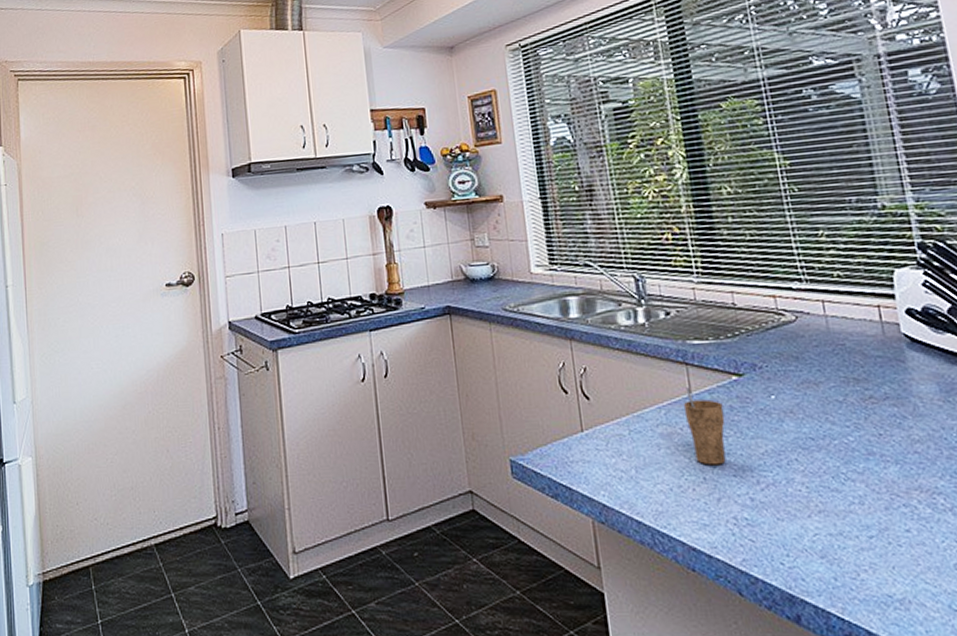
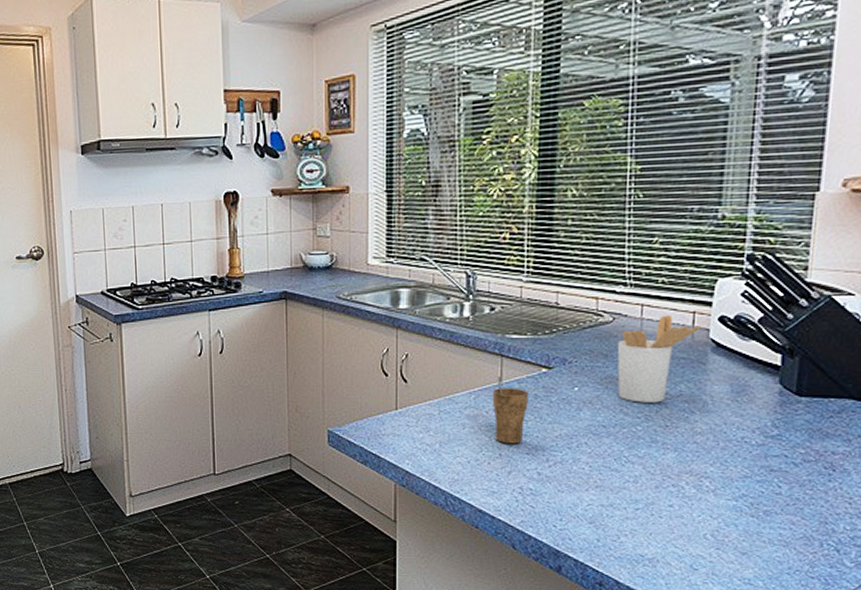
utensil holder: none [805,310,890,409] -> present [617,315,702,403]

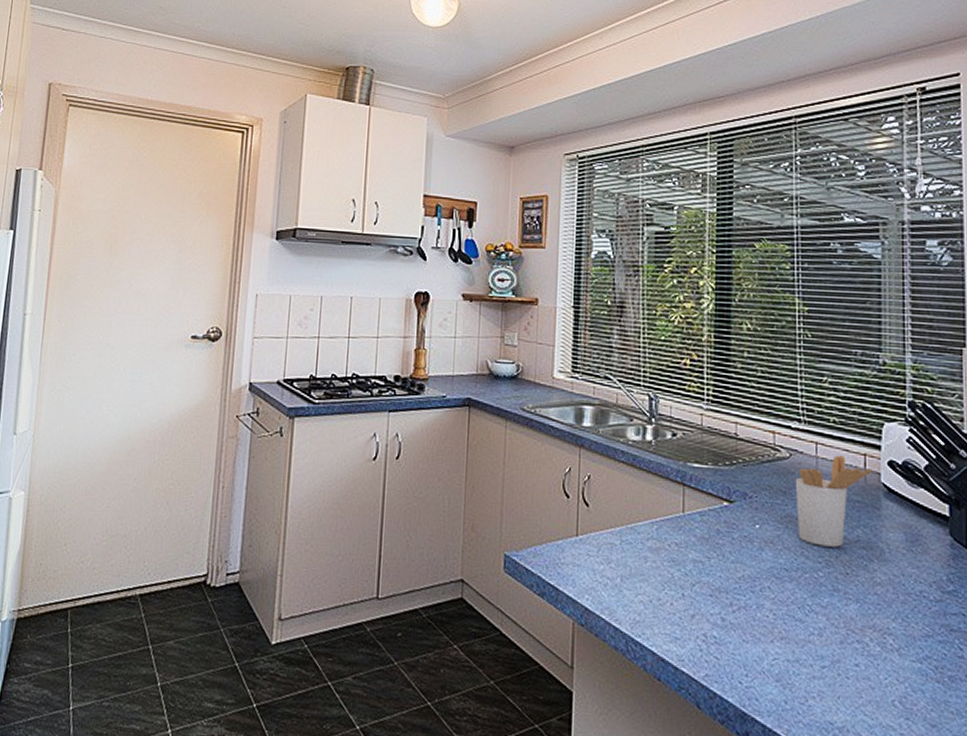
cup: present [492,376,529,444] -> none [674,506,711,584]

